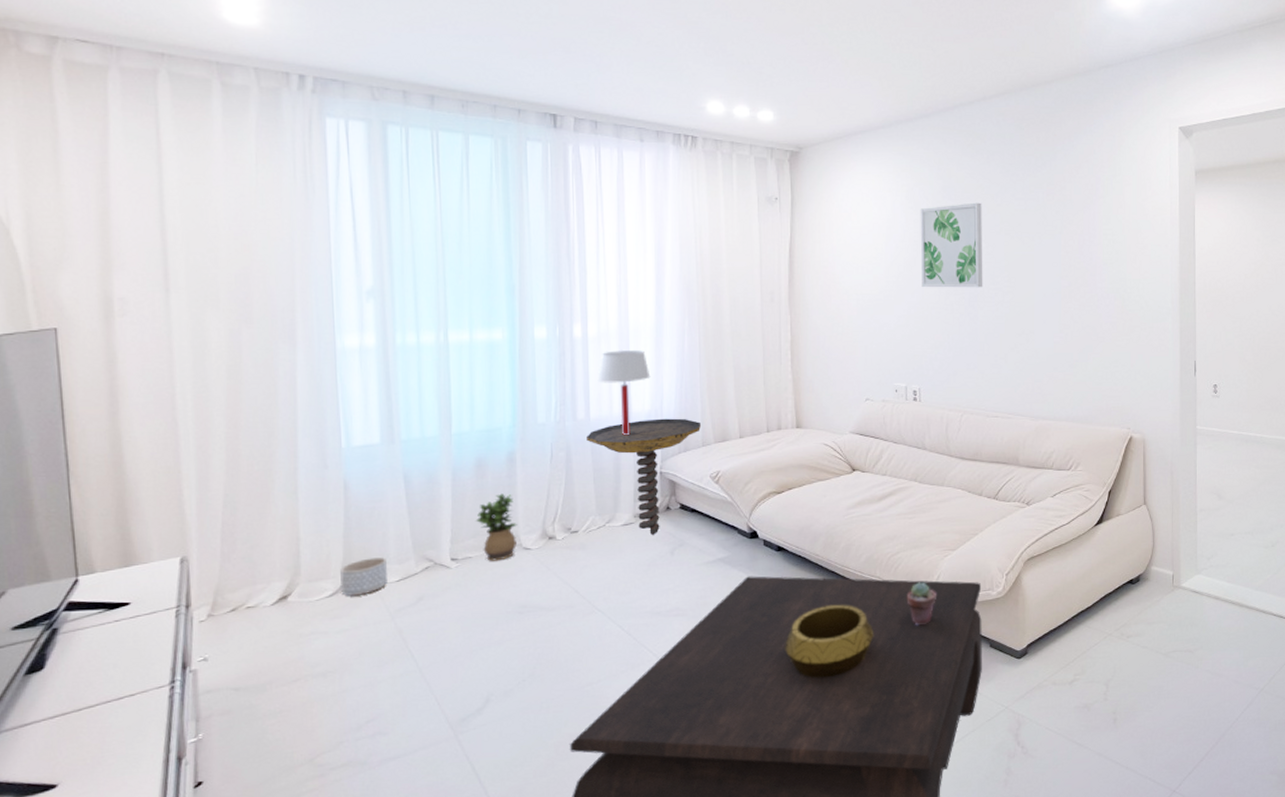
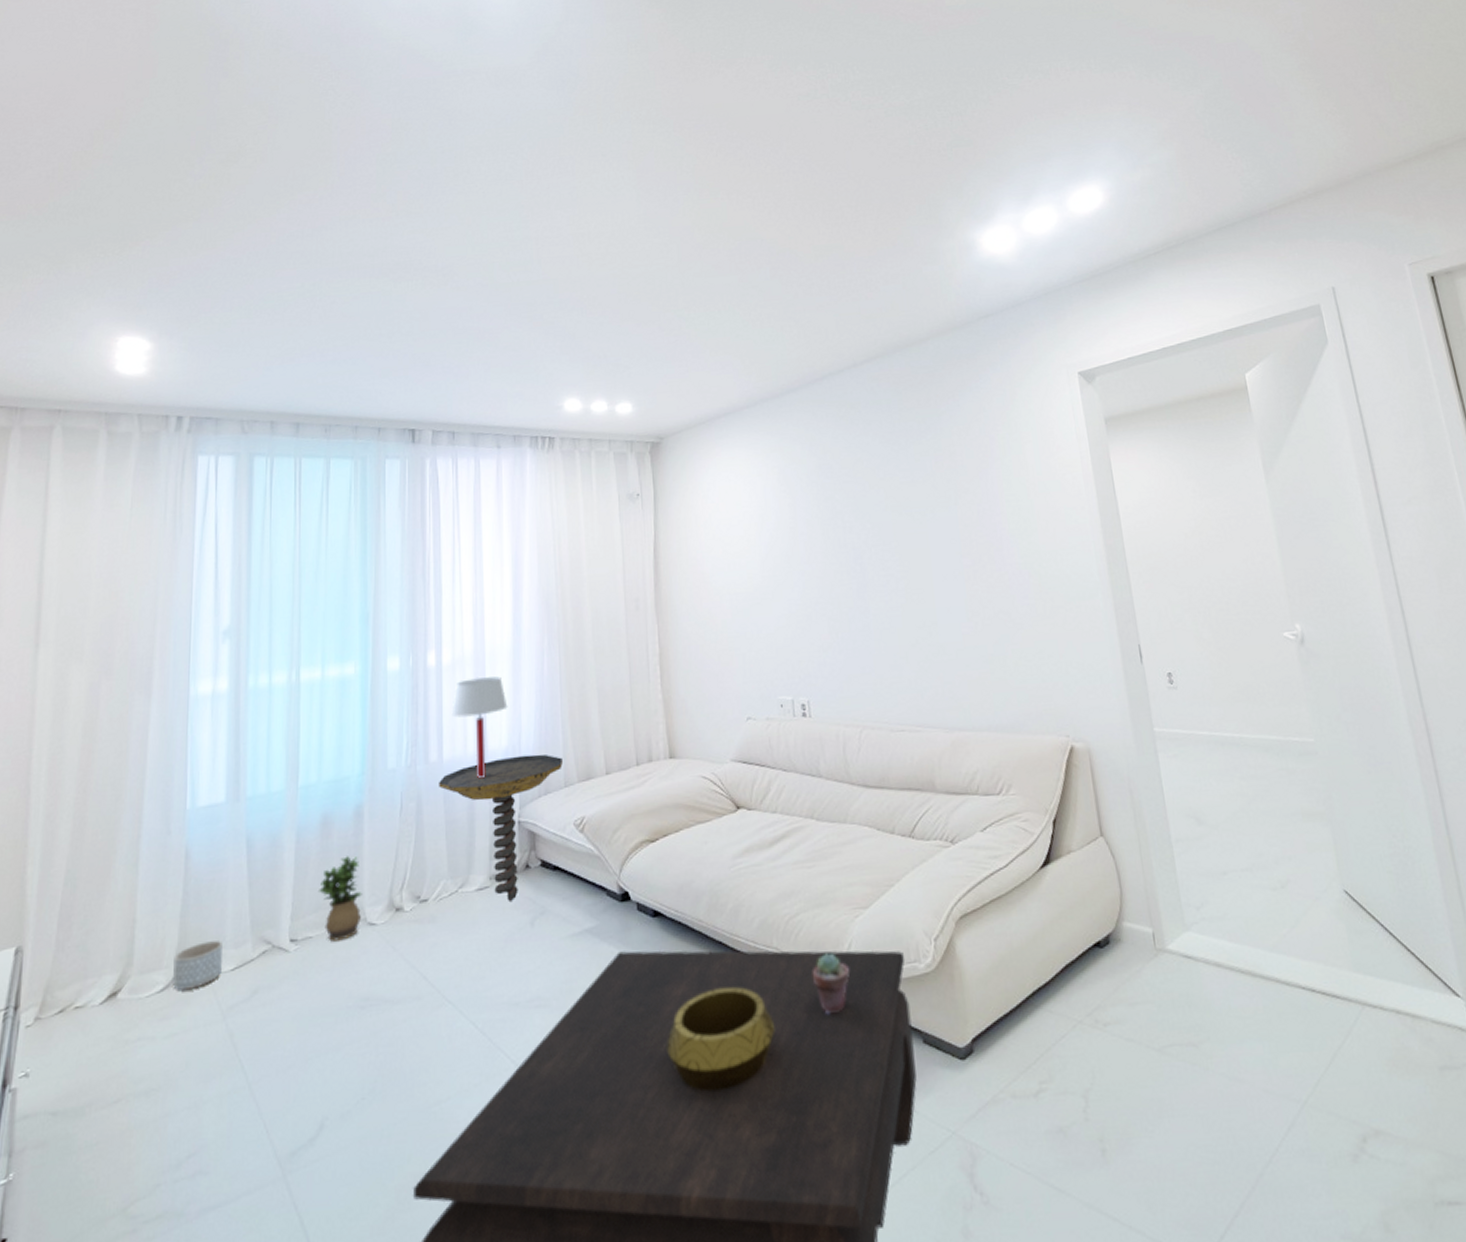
wall art: present [920,202,983,288] -> none [794,478,873,581]

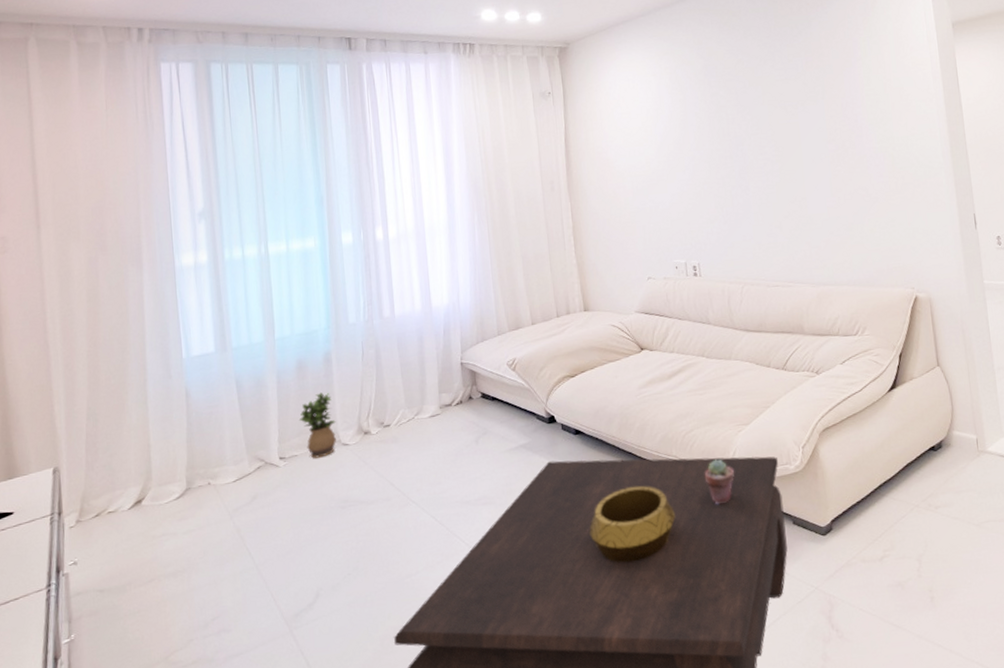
planter: present [173,941,222,990] -> none [185,459,225,498]
side table: present [439,754,563,901] -> none [393,309,495,425]
table lamp: present [451,676,508,779] -> none [399,247,447,330]

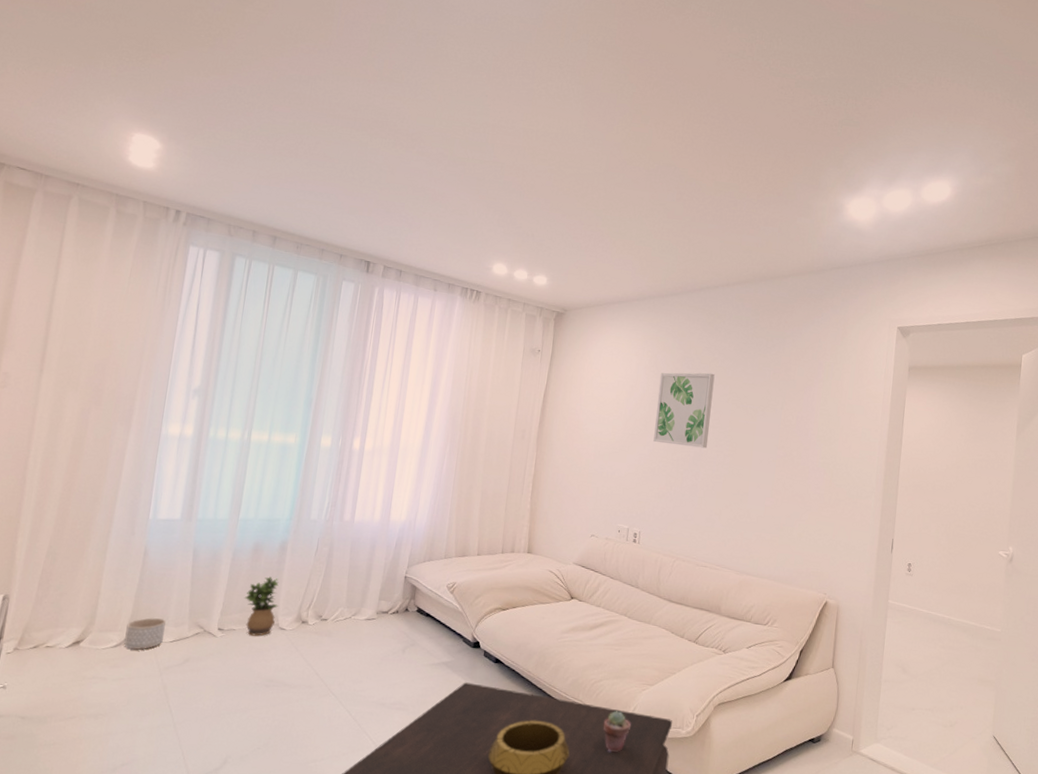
planter: none [185,459,225,498] -> present [124,618,166,650]
wall art: none [684,77,752,164] -> present [653,372,715,449]

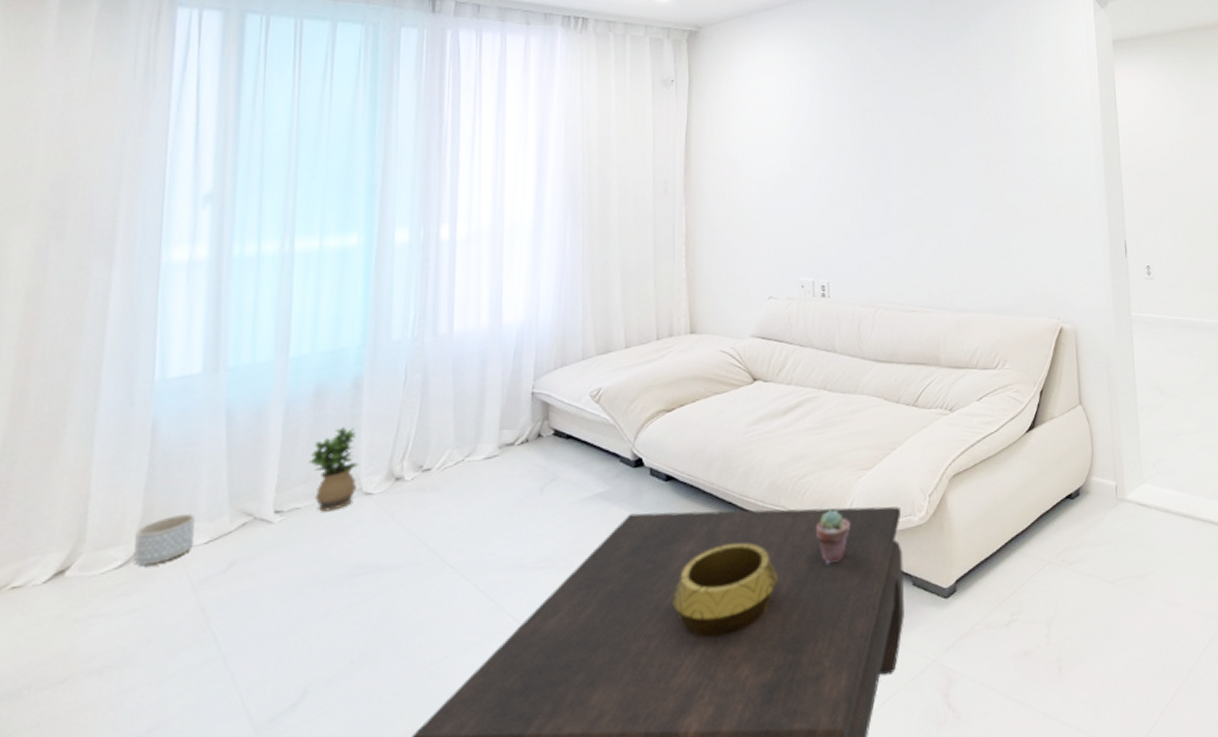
wall art: present [653,372,715,449] -> none [827,79,896,172]

